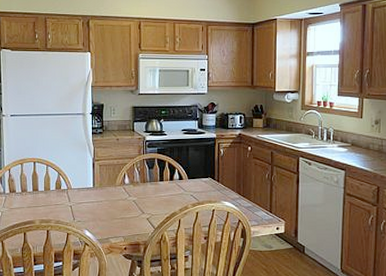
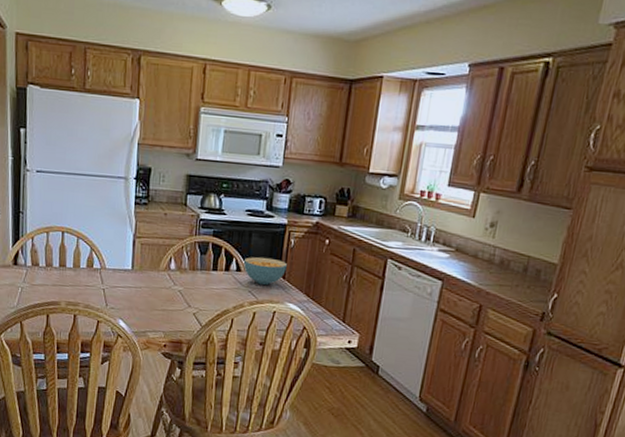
cereal bowl: none [185,166,219,188] -> present [244,257,287,285]

